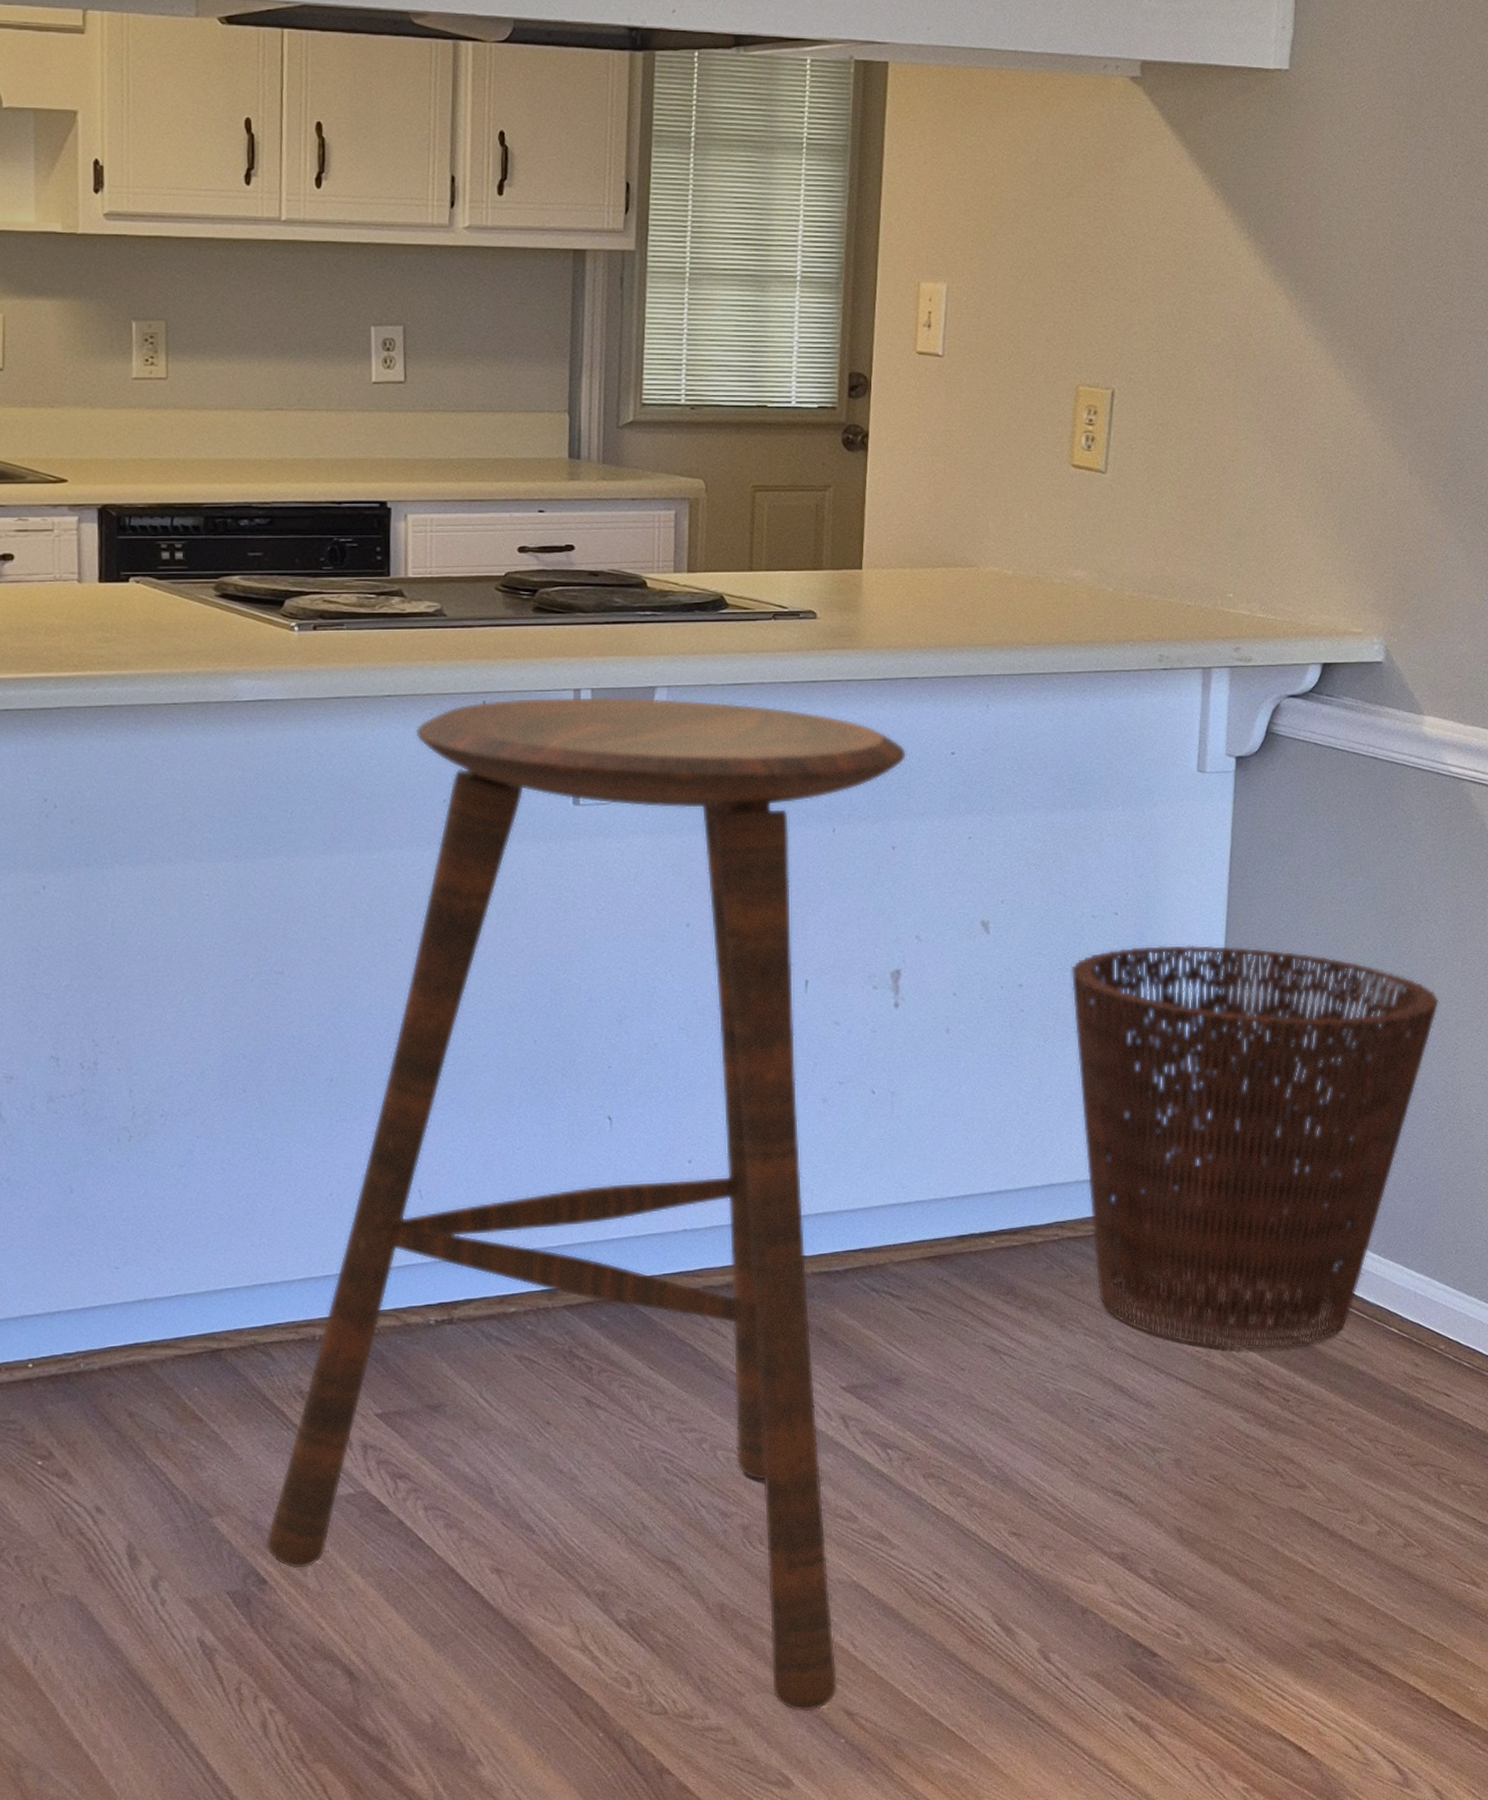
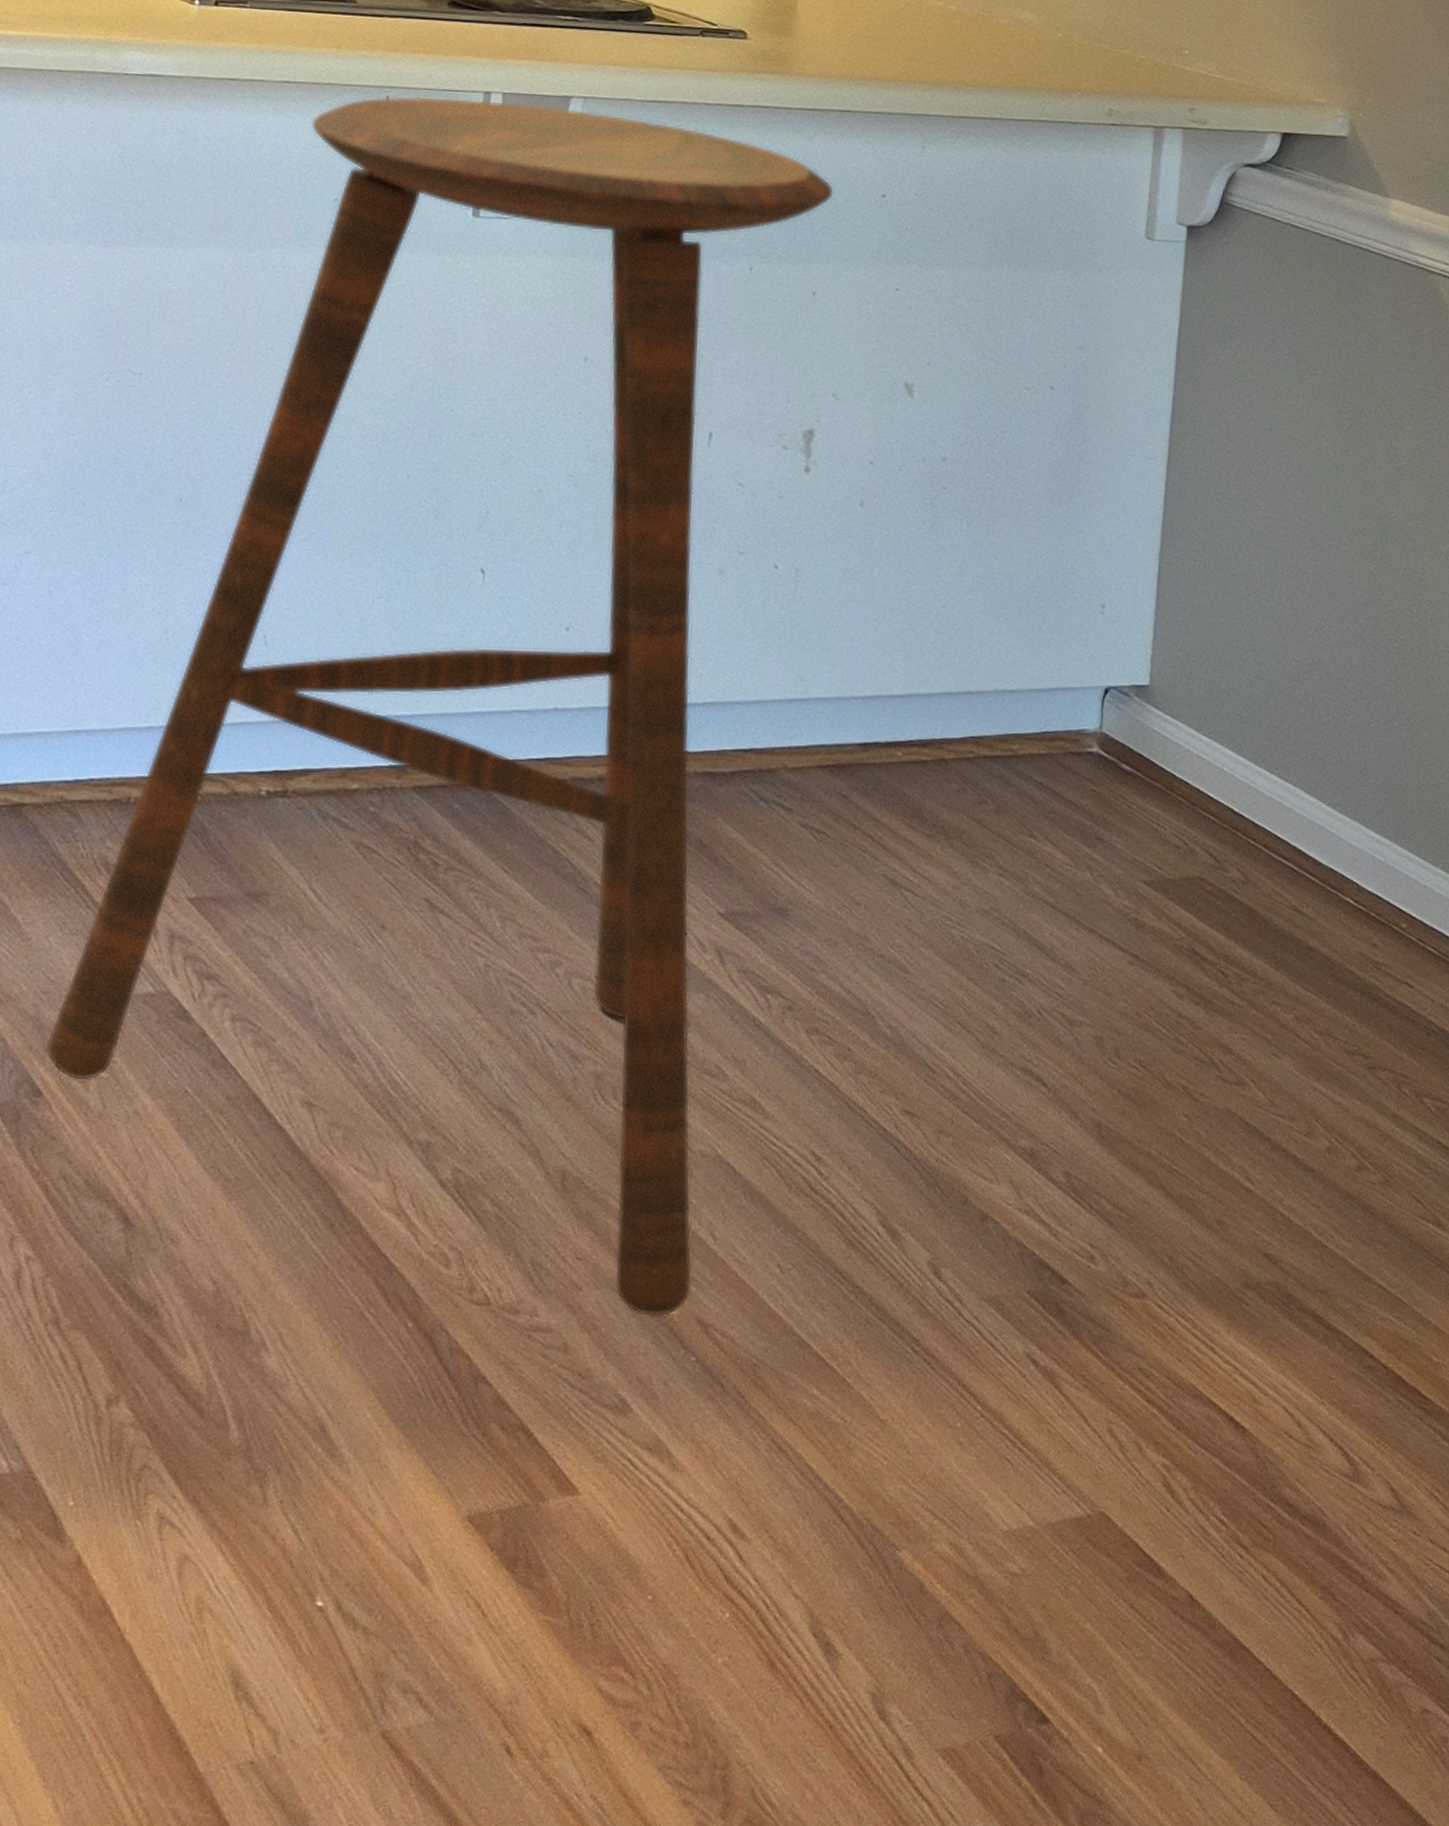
basket: present [1071,944,1440,1351] -> none [999,425,1405,913]

